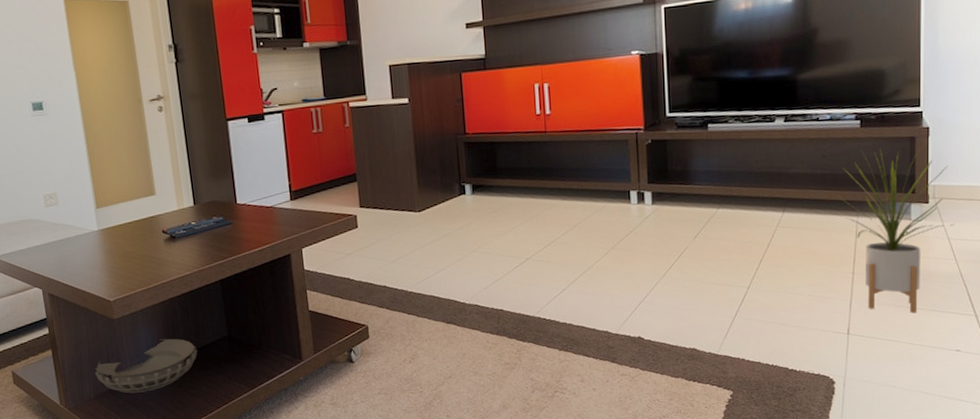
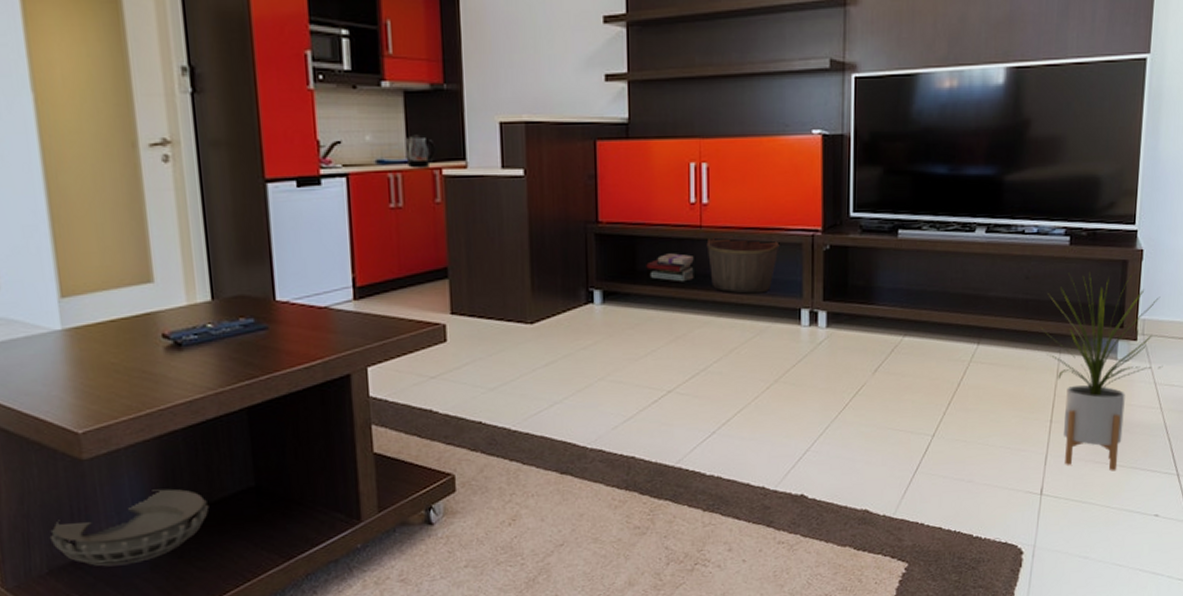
kettle: none [323,79,345,103] -> present [406,134,437,168]
books: none [504,153,542,176] -> present [646,253,694,283]
basket: none [551,138,610,183] -> present [706,236,780,295]

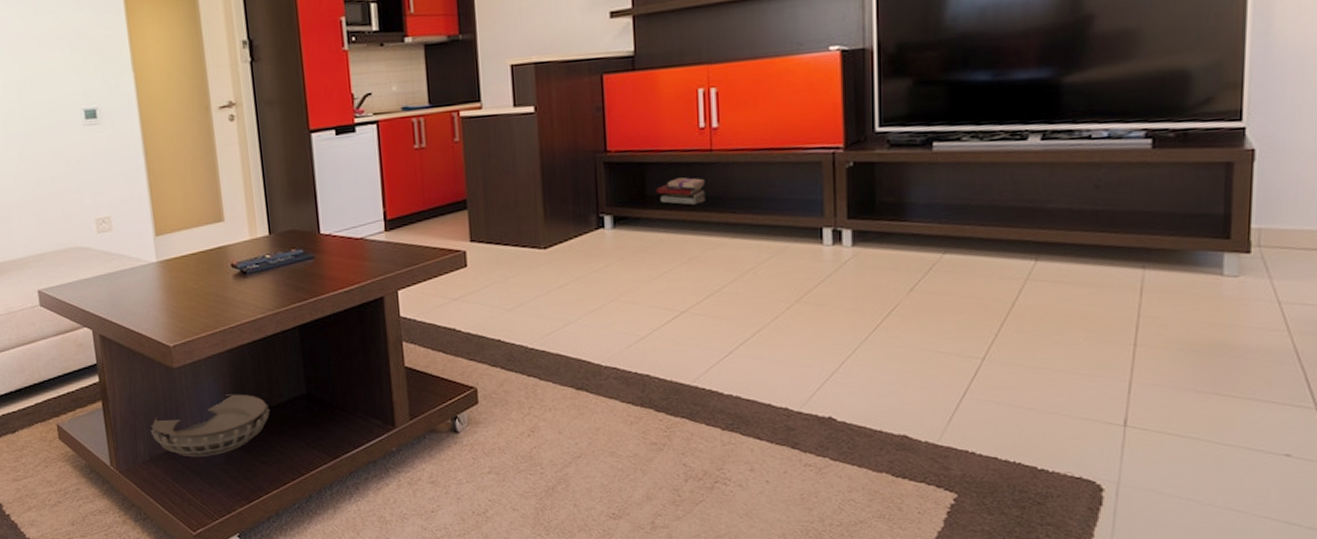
kettle: present [406,134,437,168] -> none [427,82,455,112]
basket: present [706,236,780,295] -> none [718,158,797,216]
house plant: present [1040,272,1163,471] -> none [1116,177,1290,403]

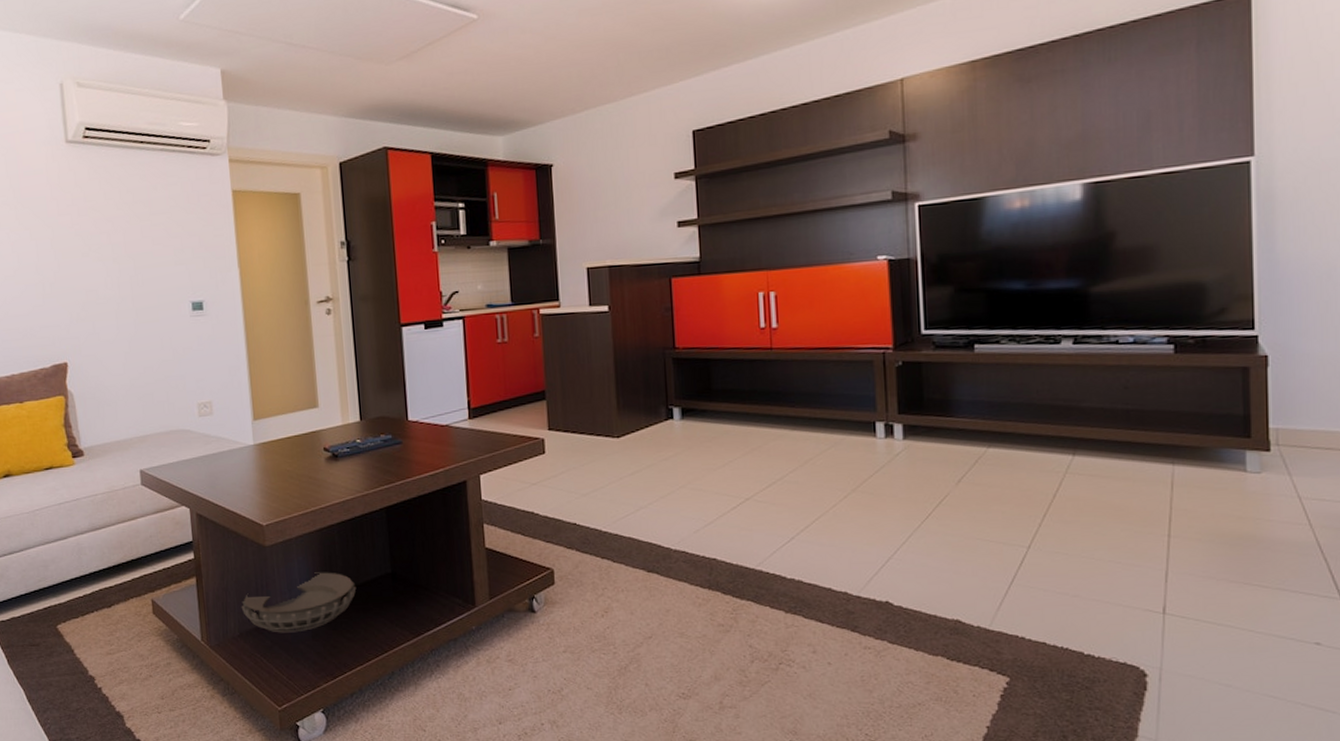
books: present [656,177,706,206] -> none [721,373,767,400]

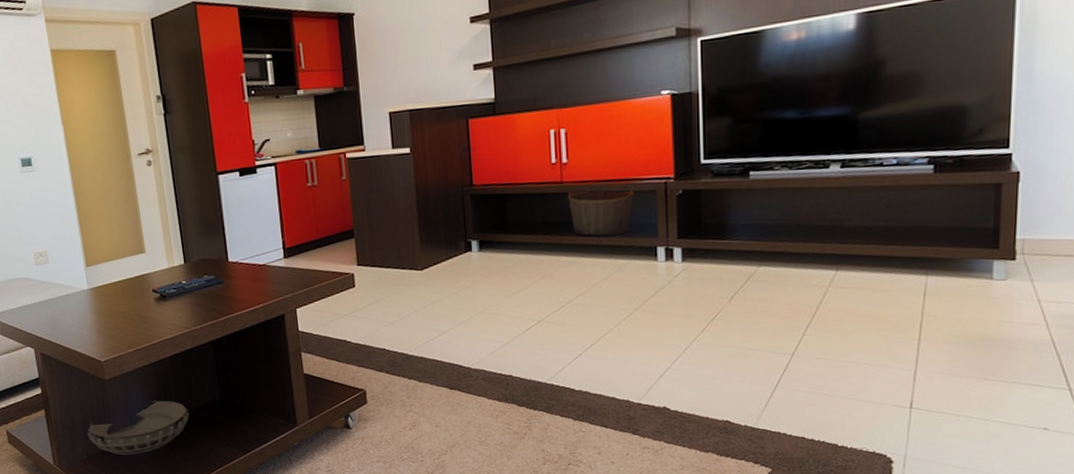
basket: none [777,356,850,410] -> present [567,189,635,238]

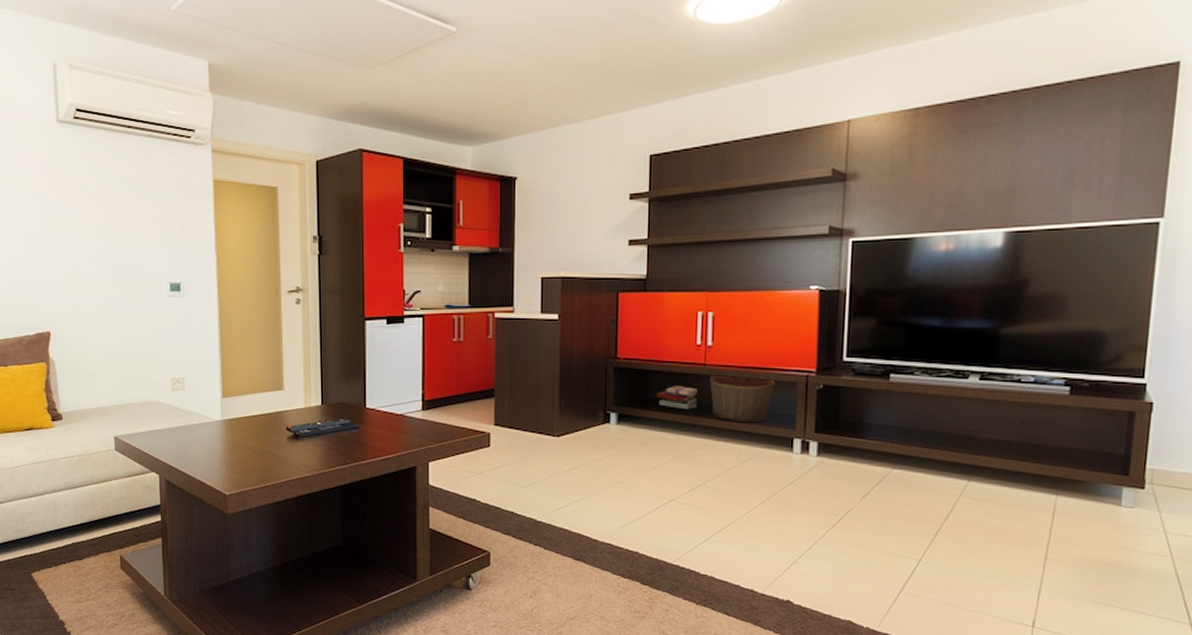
decorative bowl: present [87,400,190,455] -> none [202,540,309,594]
books: none [515,206,557,231] -> present [656,386,698,410]

